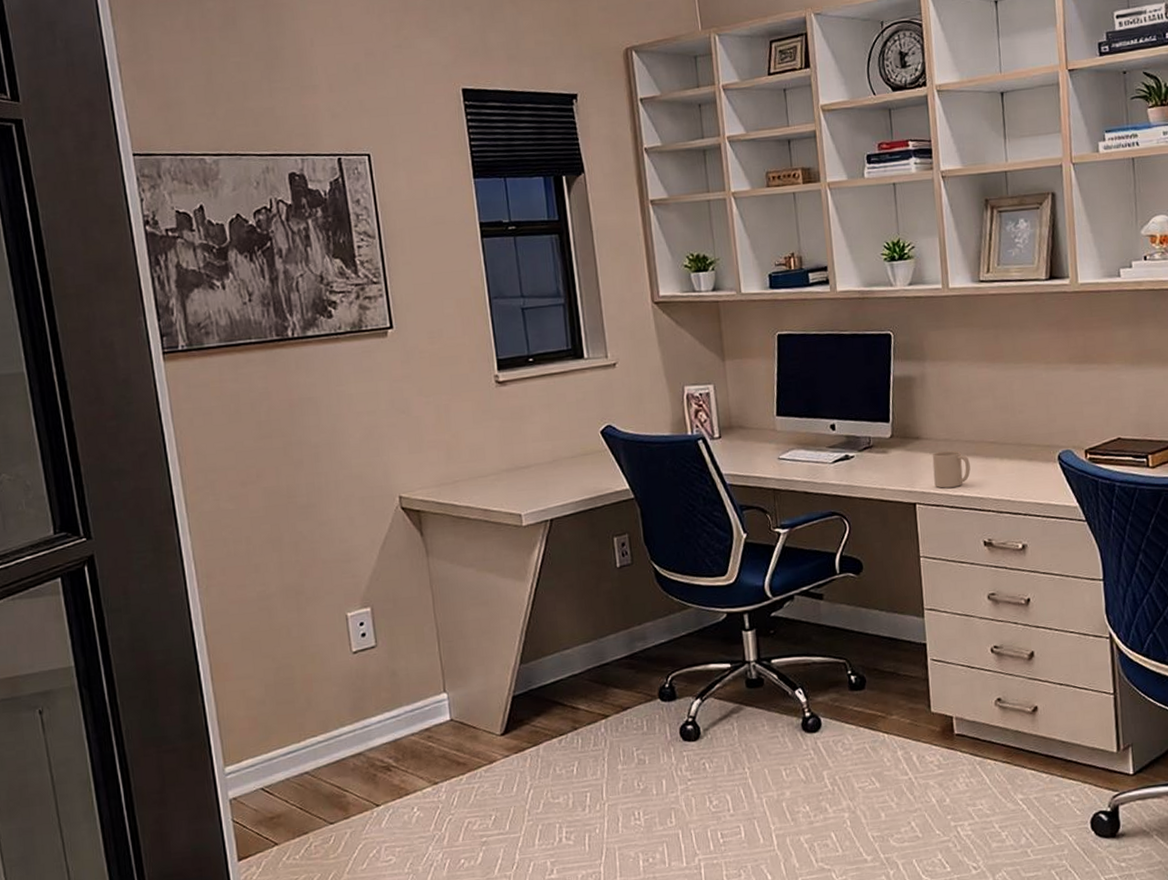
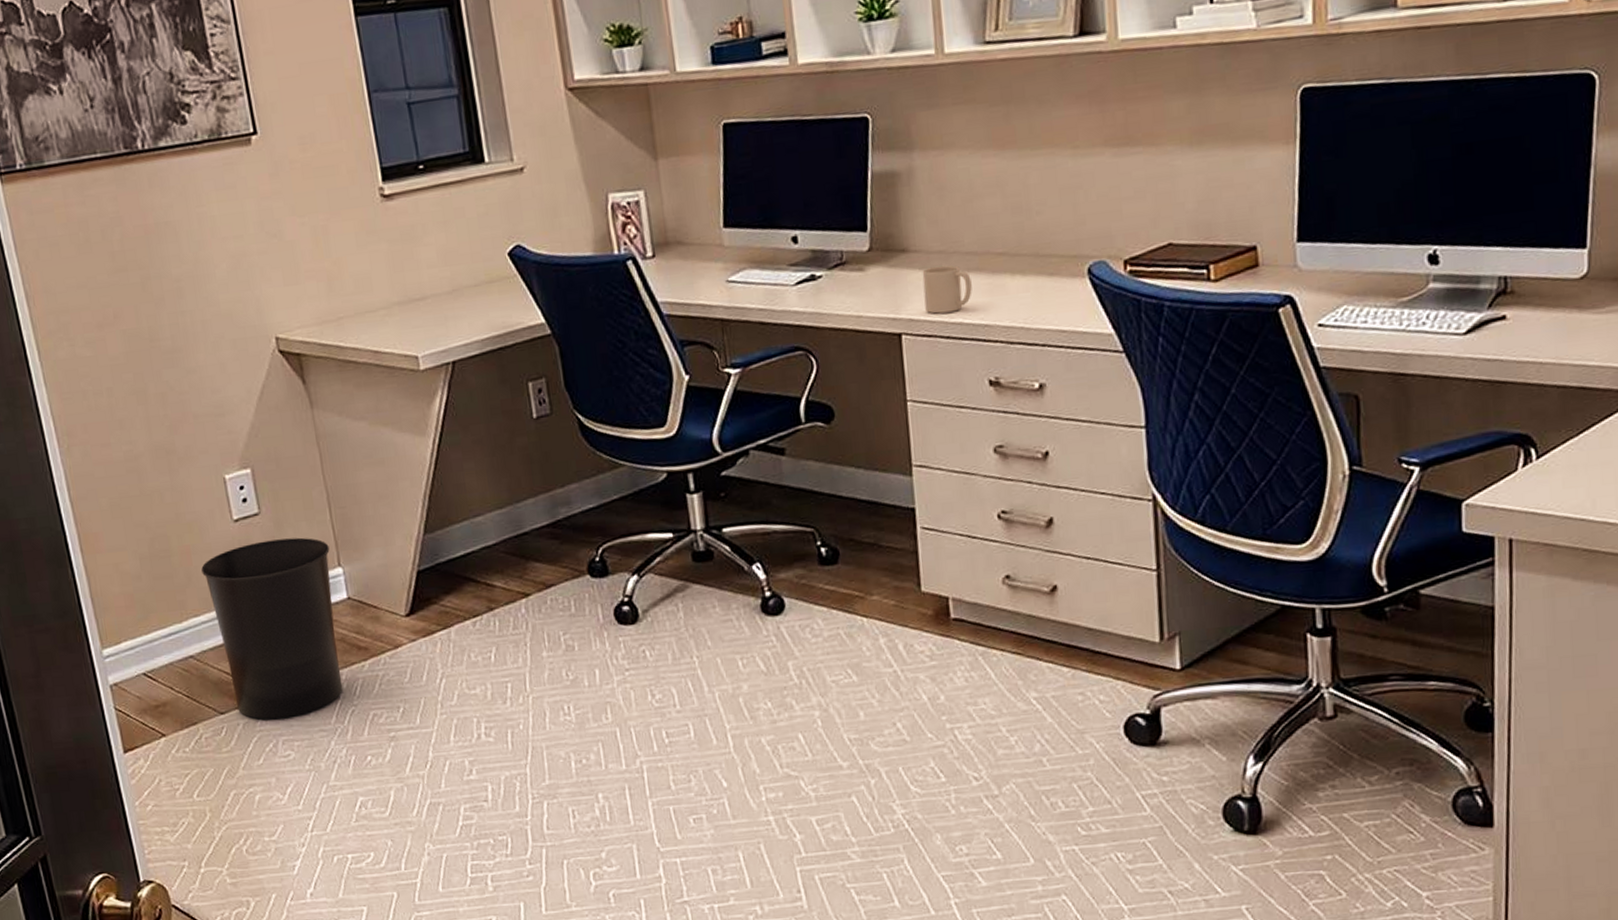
waste bin: none [321,667,442,828] -> present [201,537,343,720]

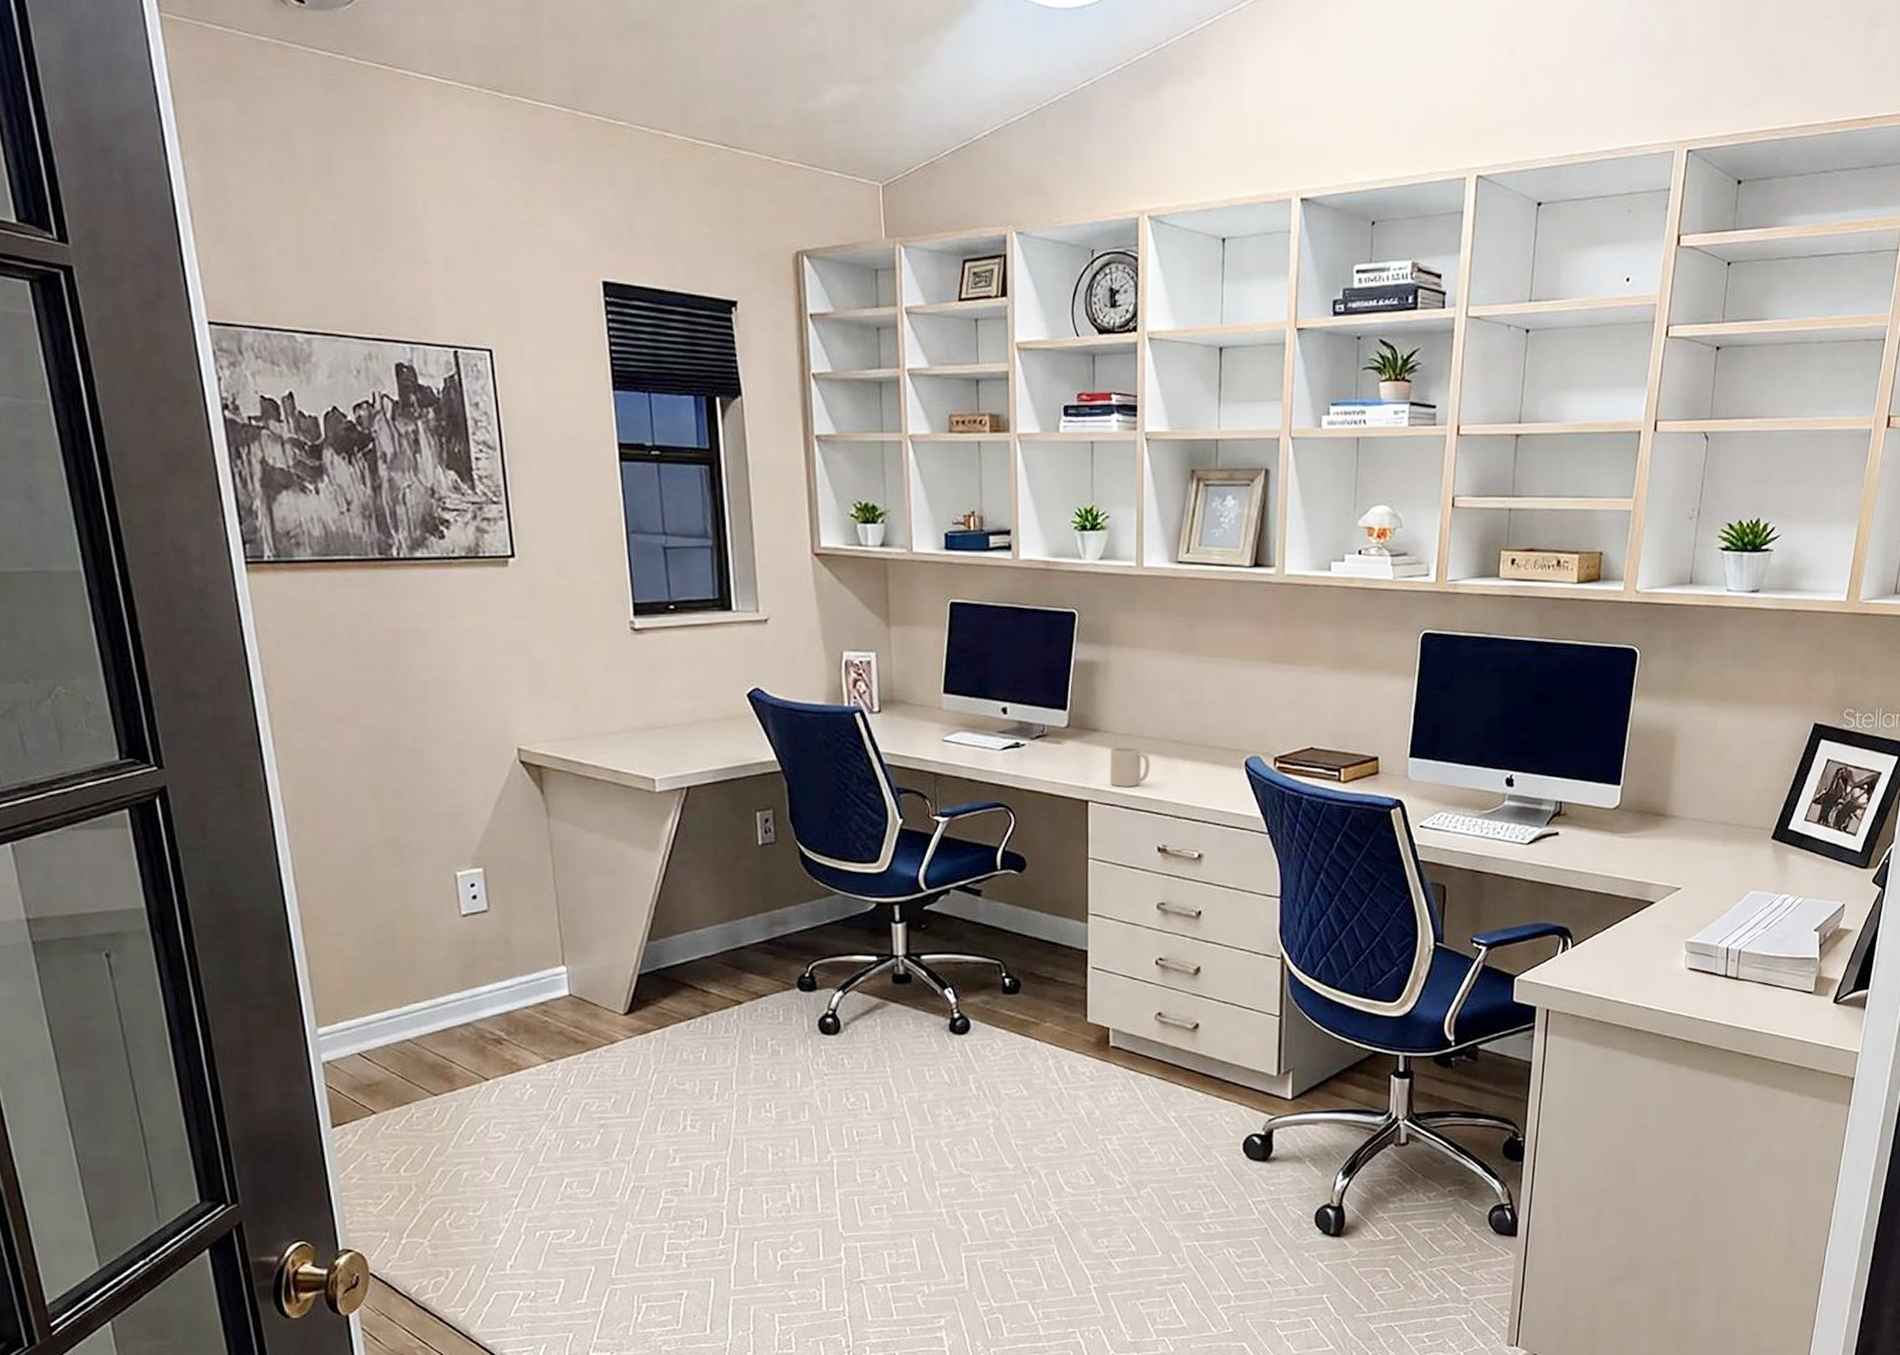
waste bin: present [201,537,343,720] -> none [426,936,558,1103]

